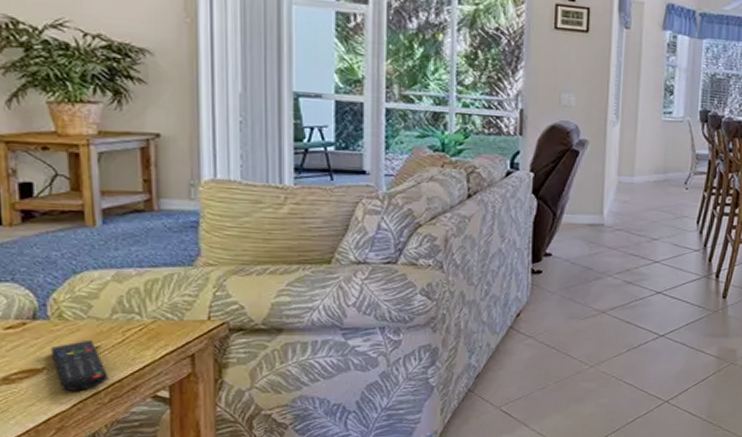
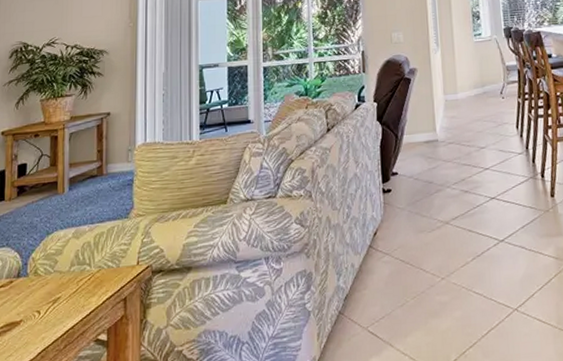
remote control: present [50,339,108,391] -> none [27,291,65,340]

